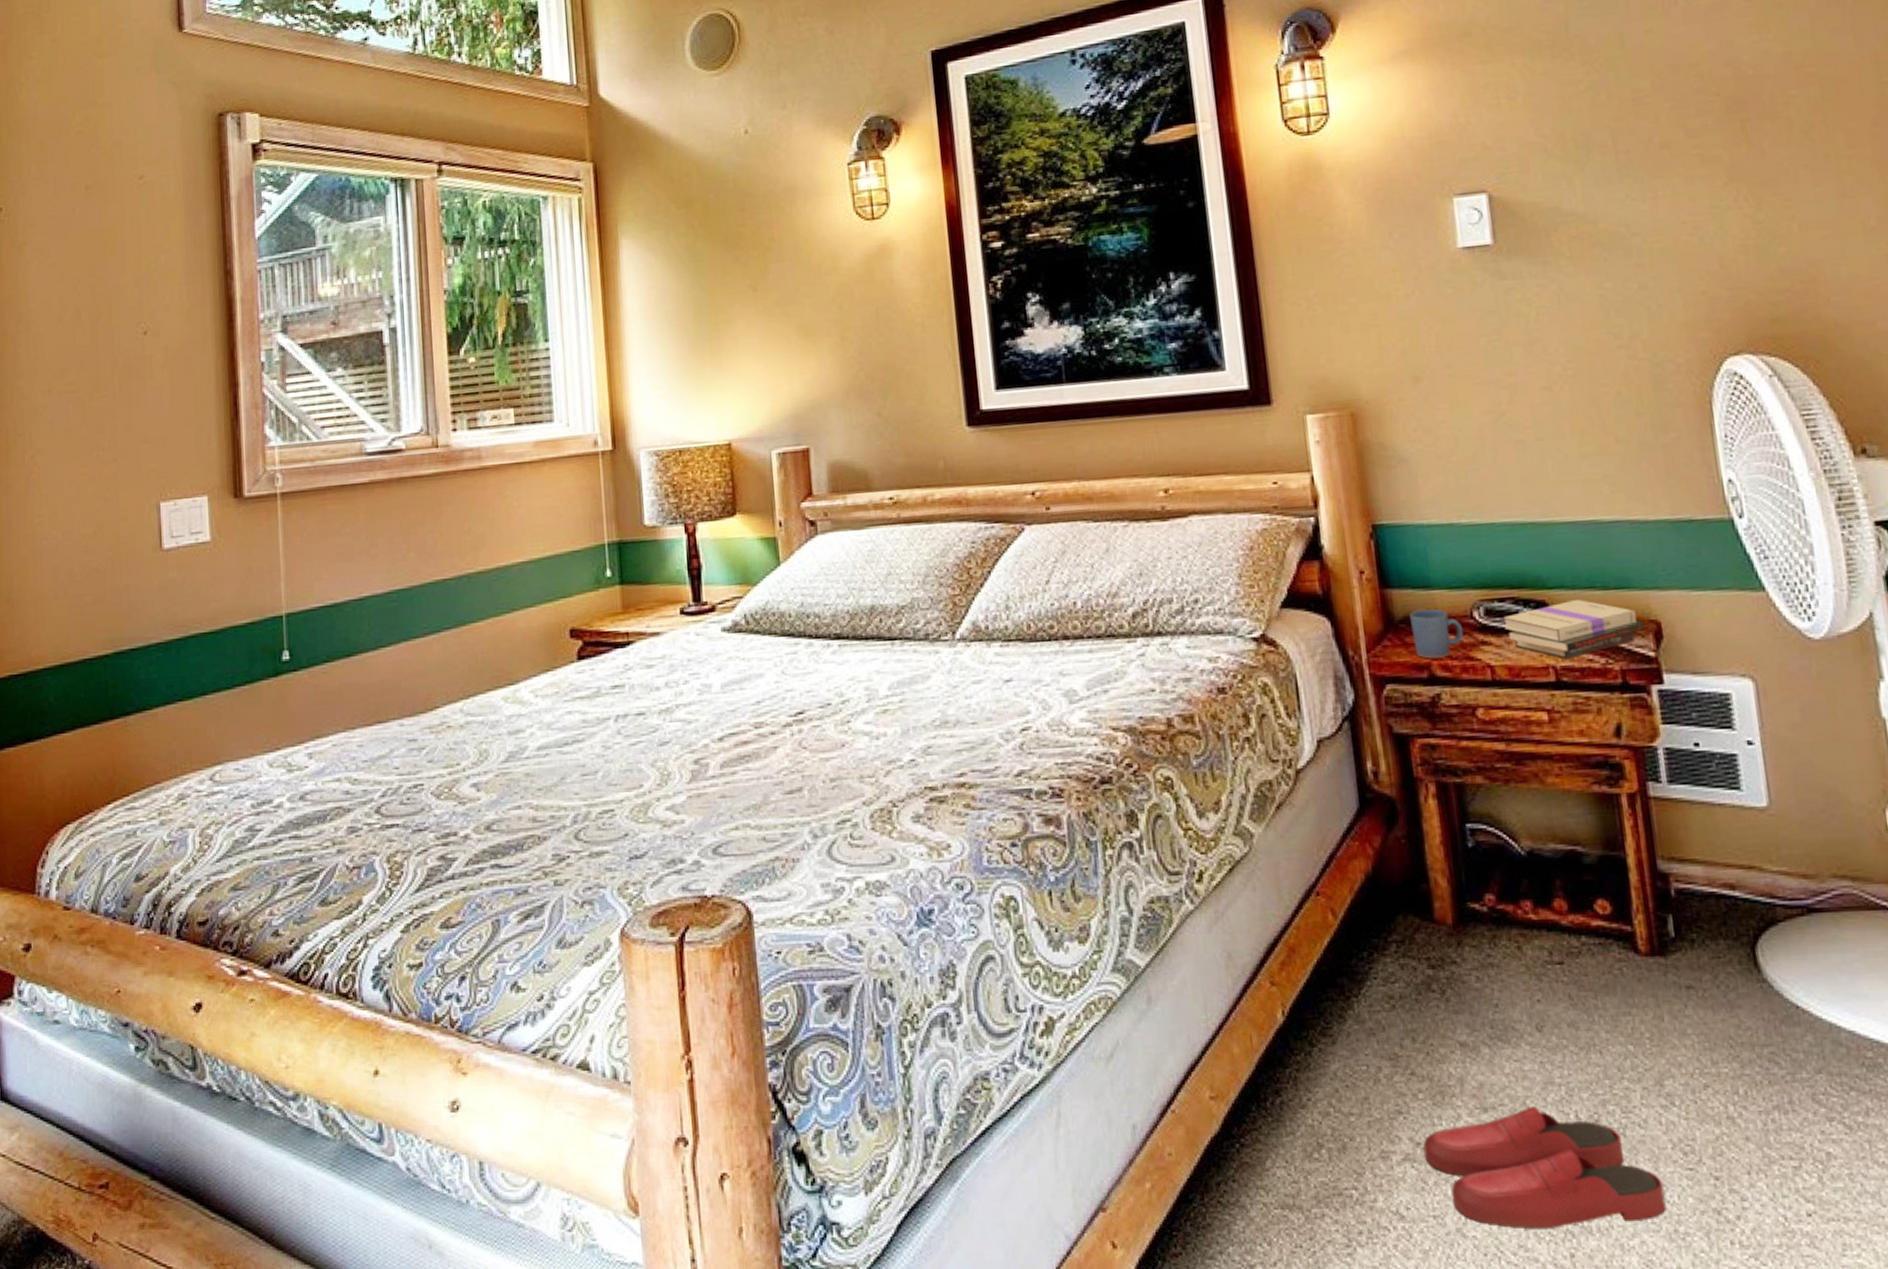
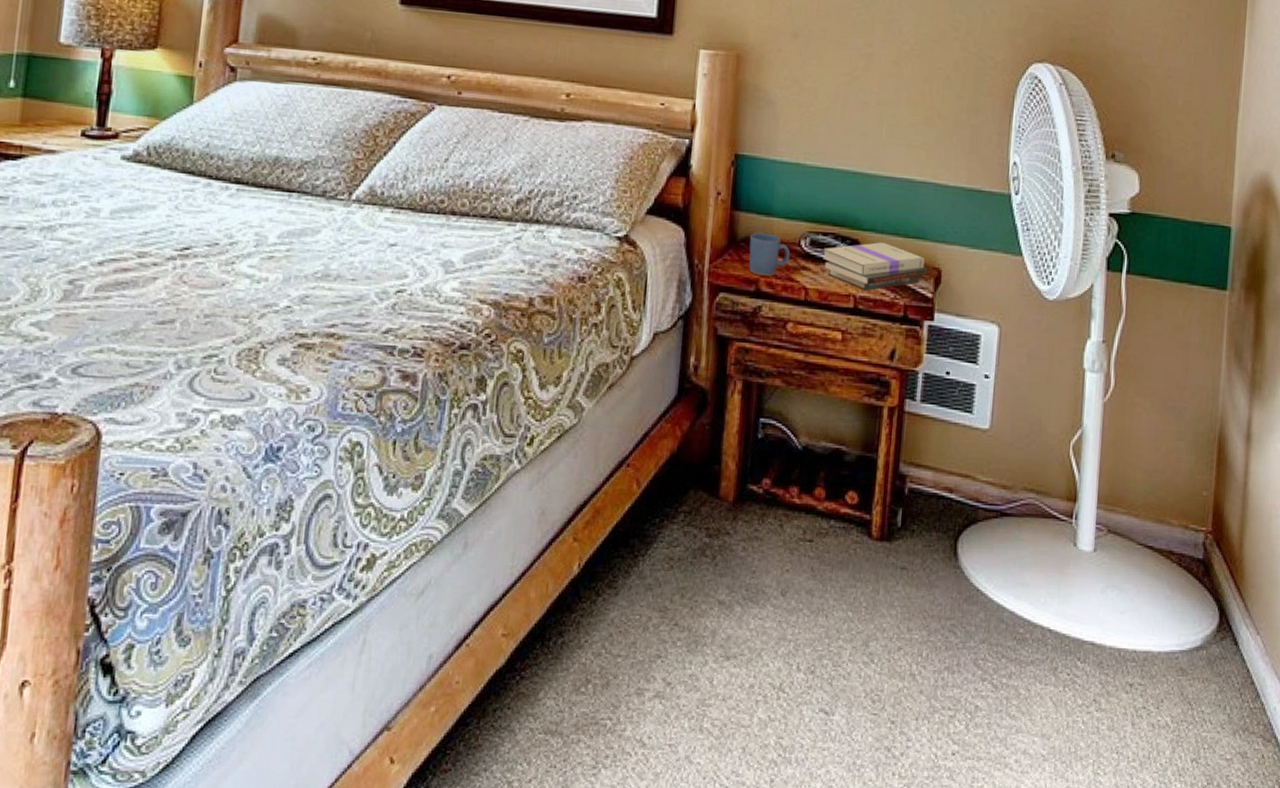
slippers: present [1423,1106,1667,1228] -> none [671,657,852,758]

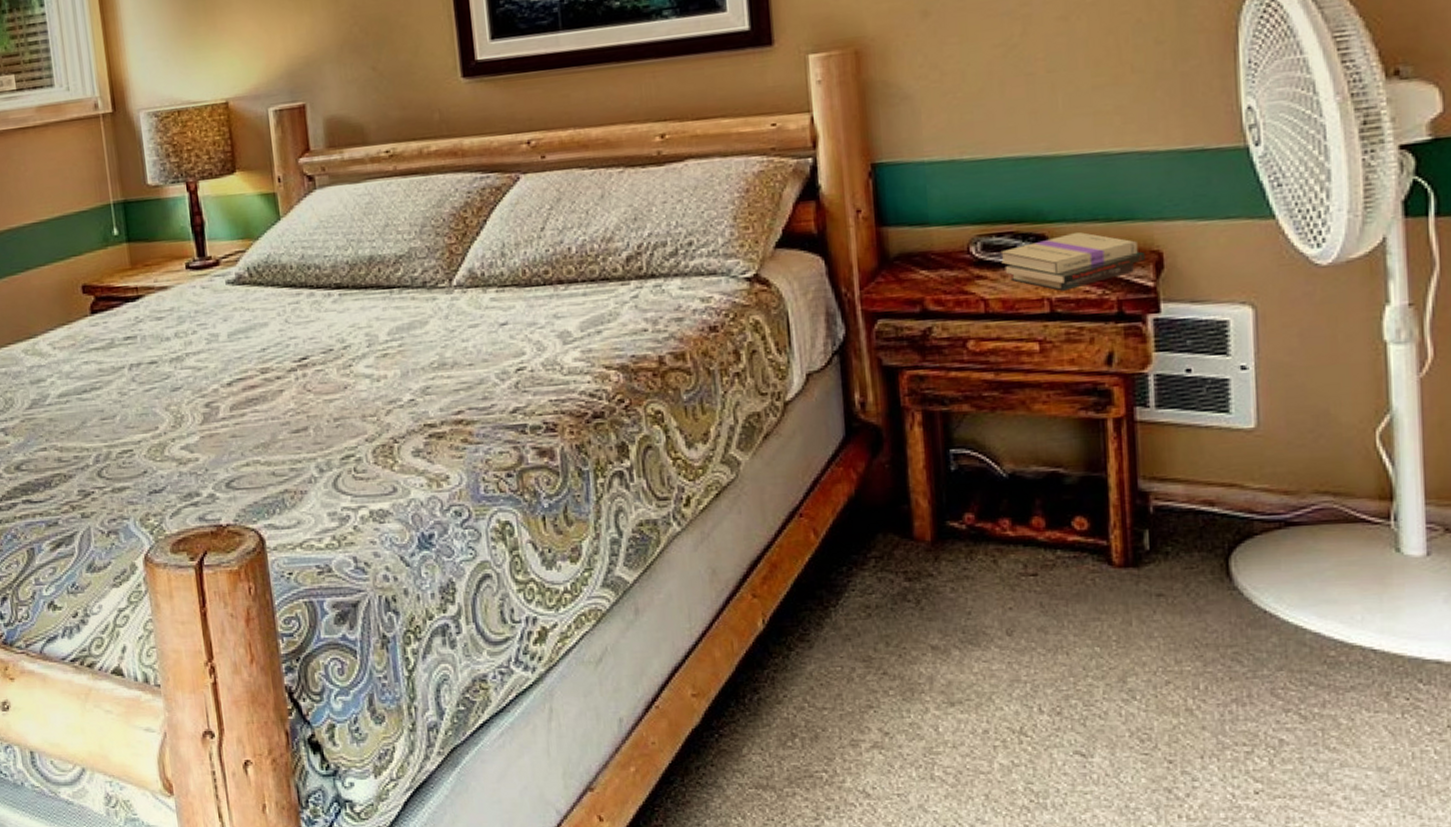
mug: present [749,232,791,276] -> none [905,245,959,294]

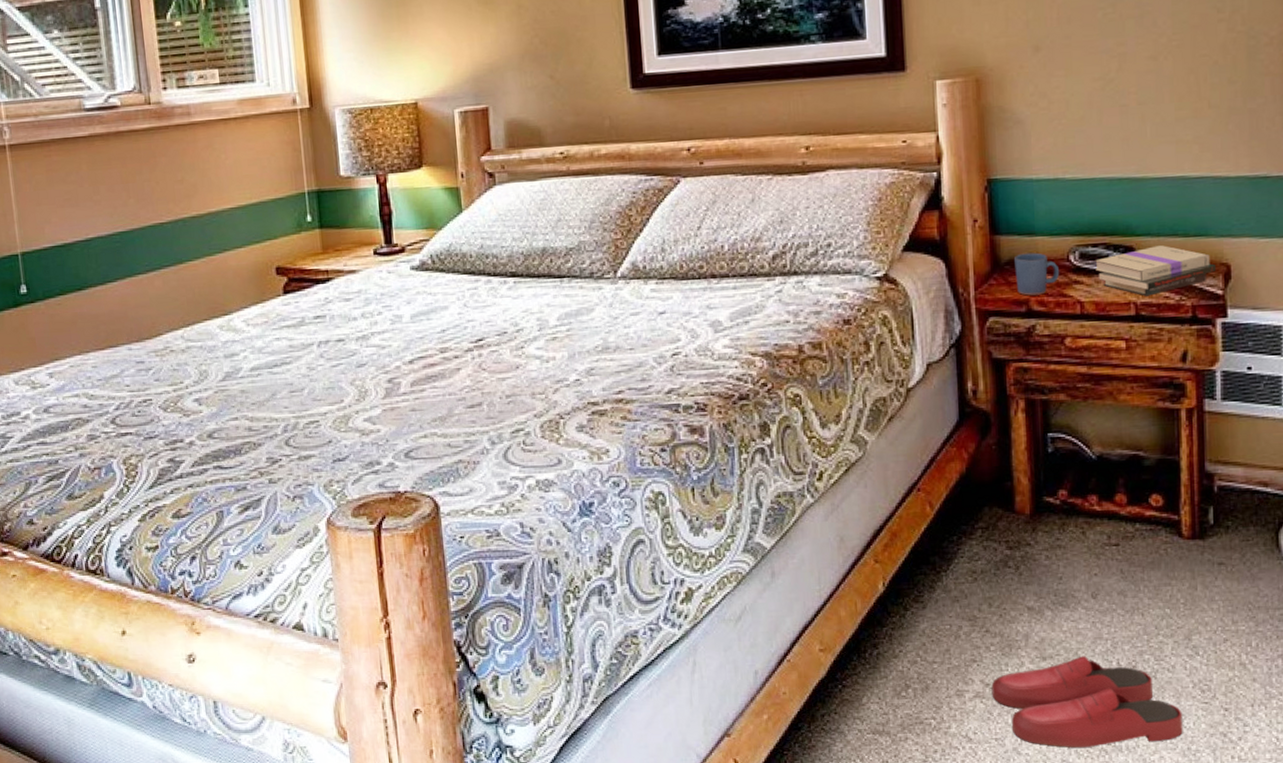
slippers: none [891,701,1119,804] -> present [991,656,1183,748]
mug: none [905,245,959,294] -> present [1015,252,1060,296]

